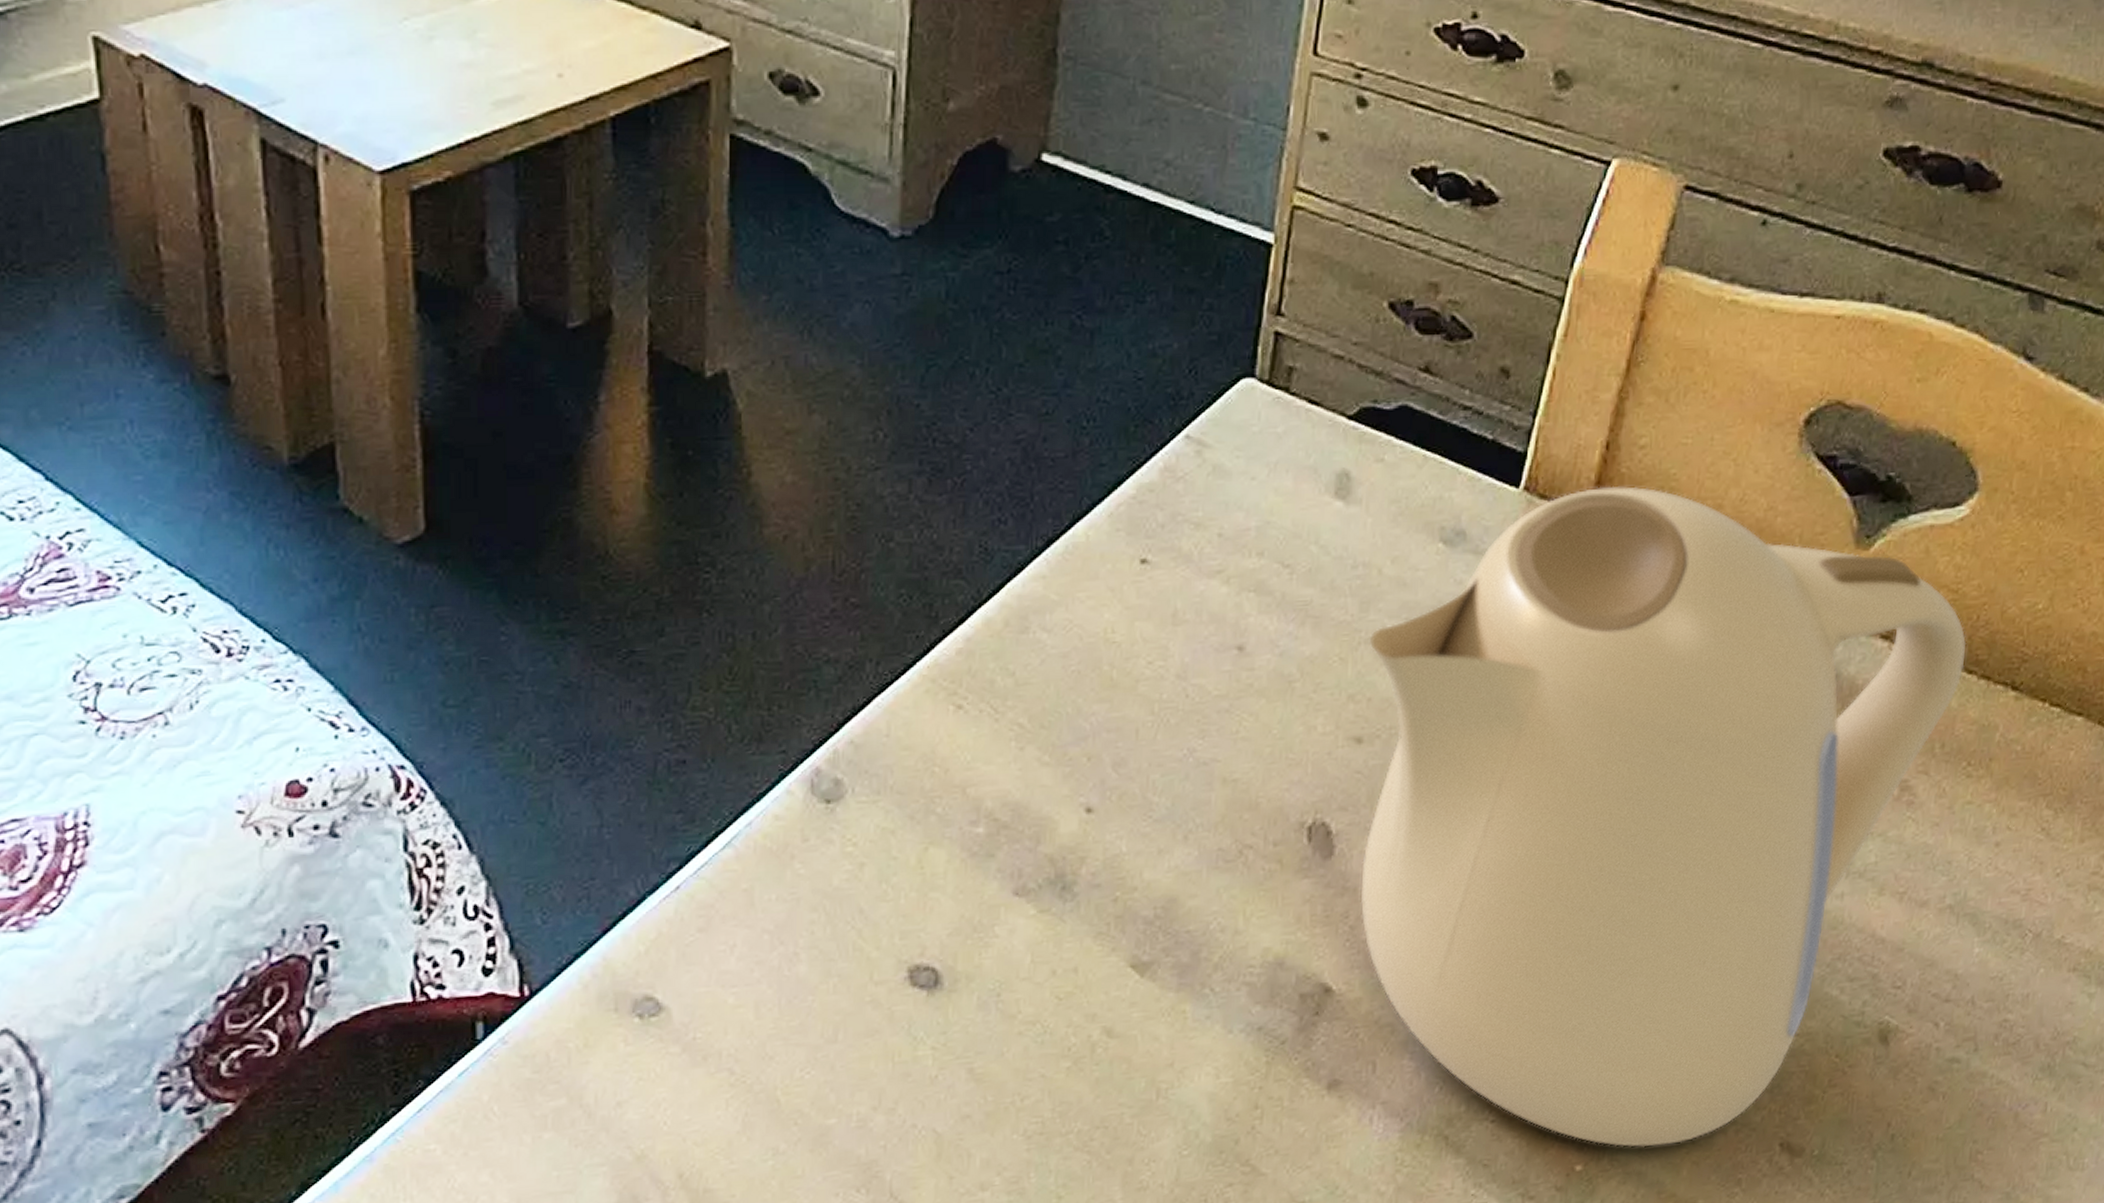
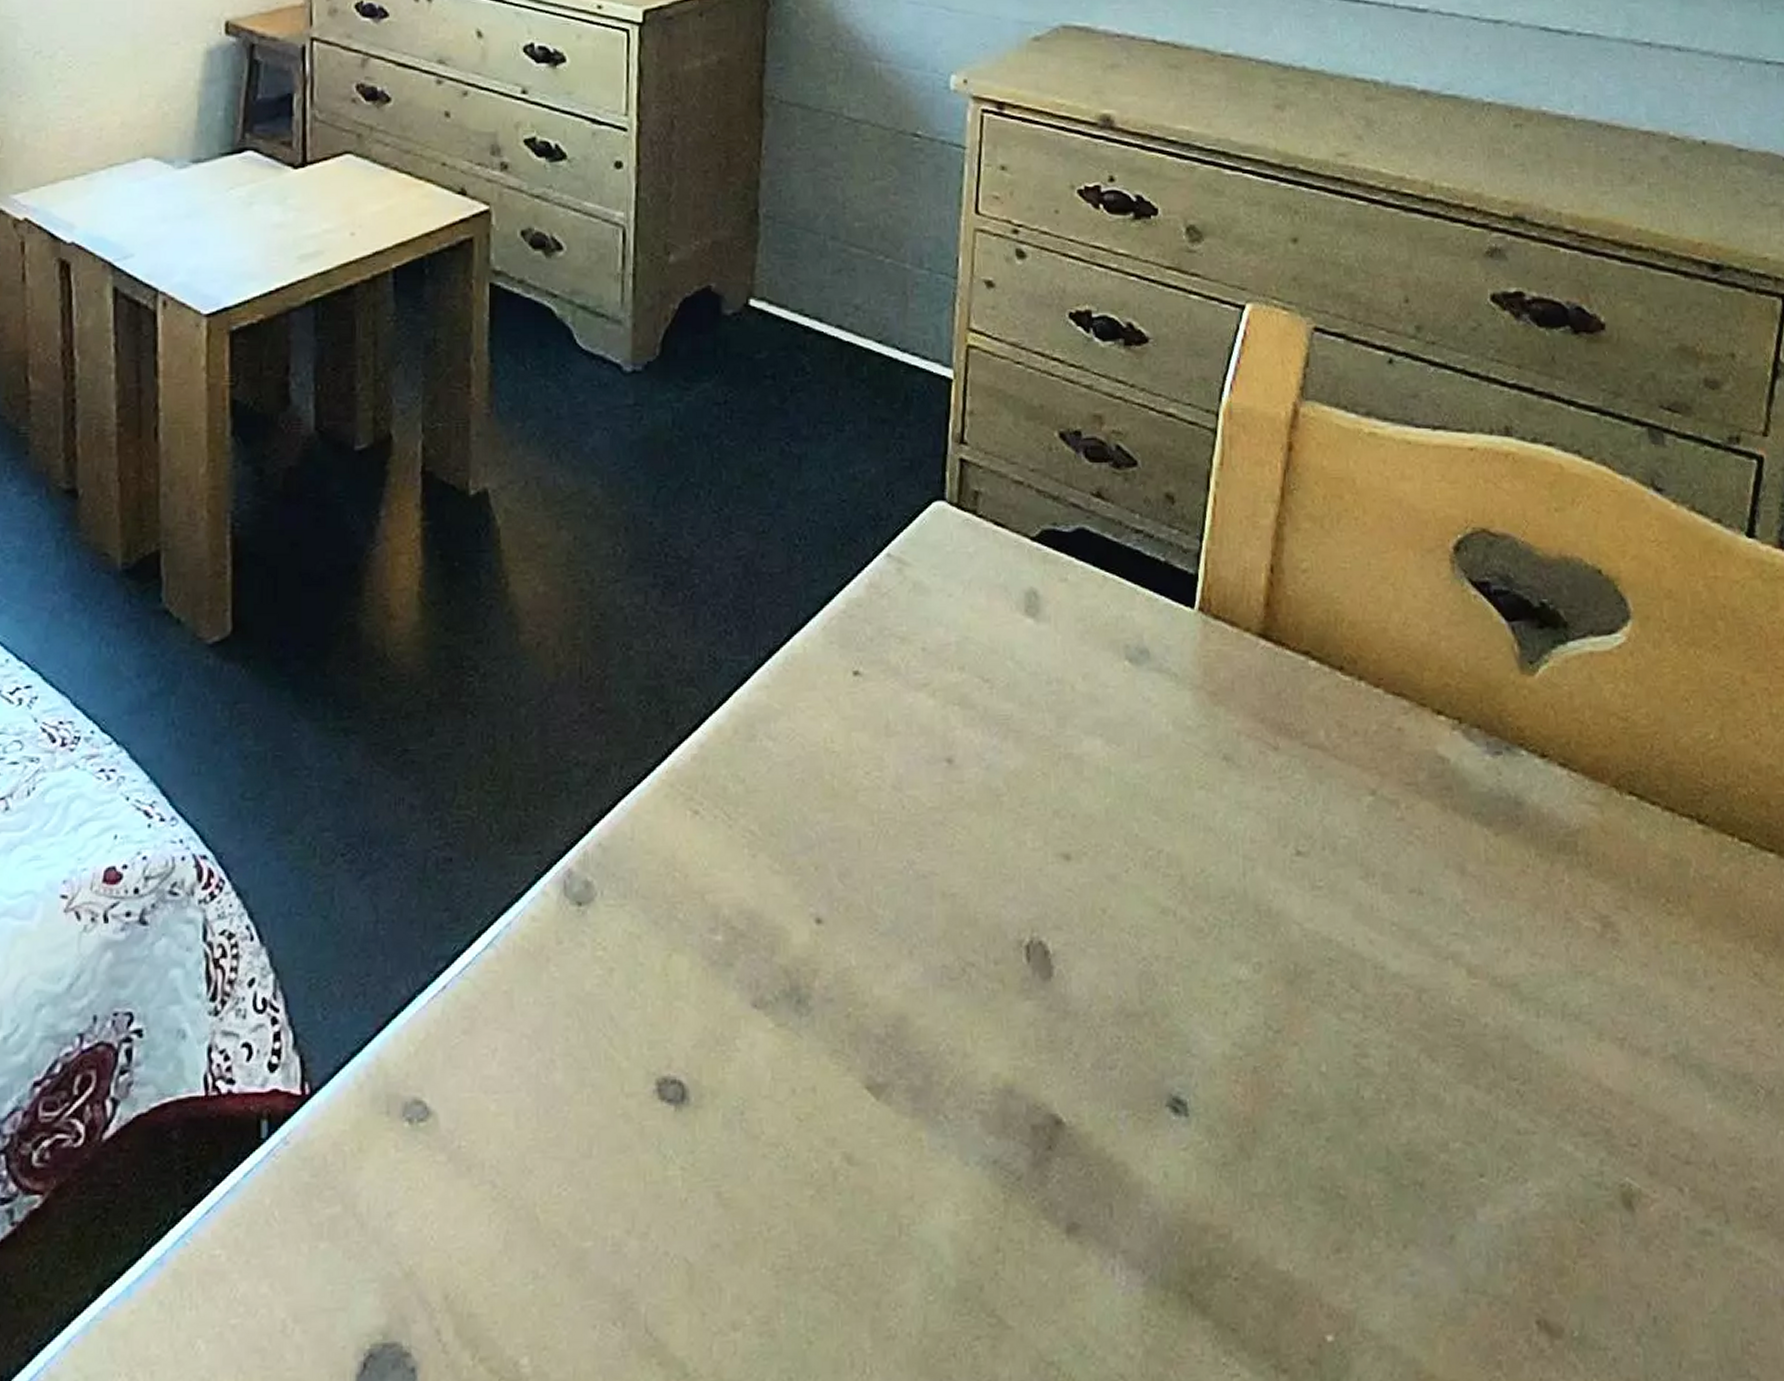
kettle: present [1360,486,1967,1148] -> none [1068,608,1647,1318]

